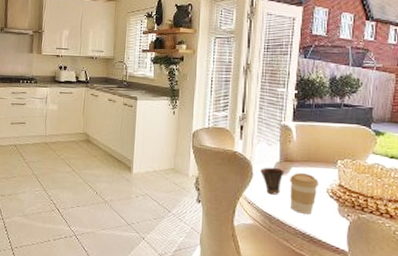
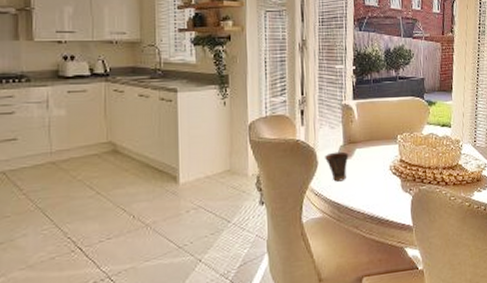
coffee cup: present [290,173,319,214] -> none [354,153,382,197]

